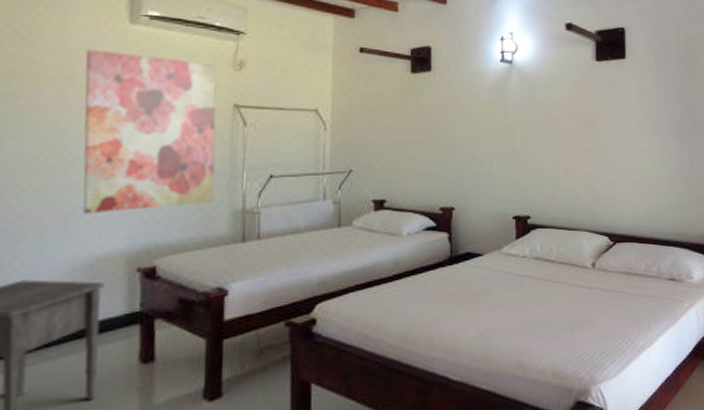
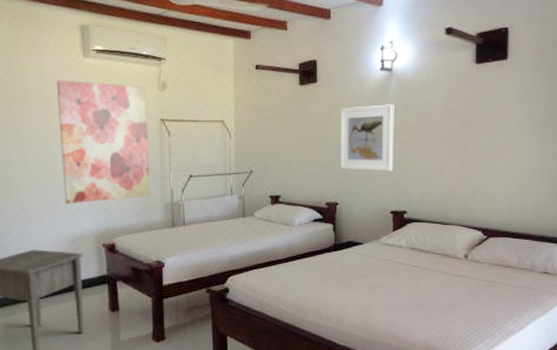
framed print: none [457,98,515,171] -> present [340,104,394,171]

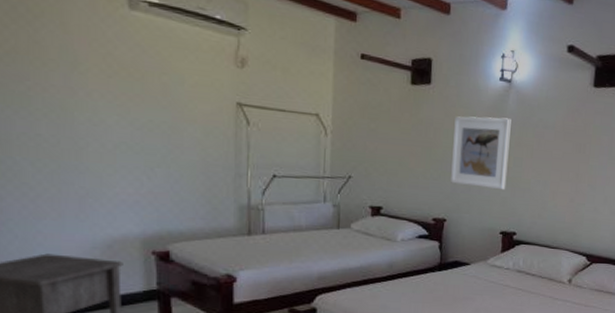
wall art: present [56,80,151,204] -> none [86,33,222,199]

